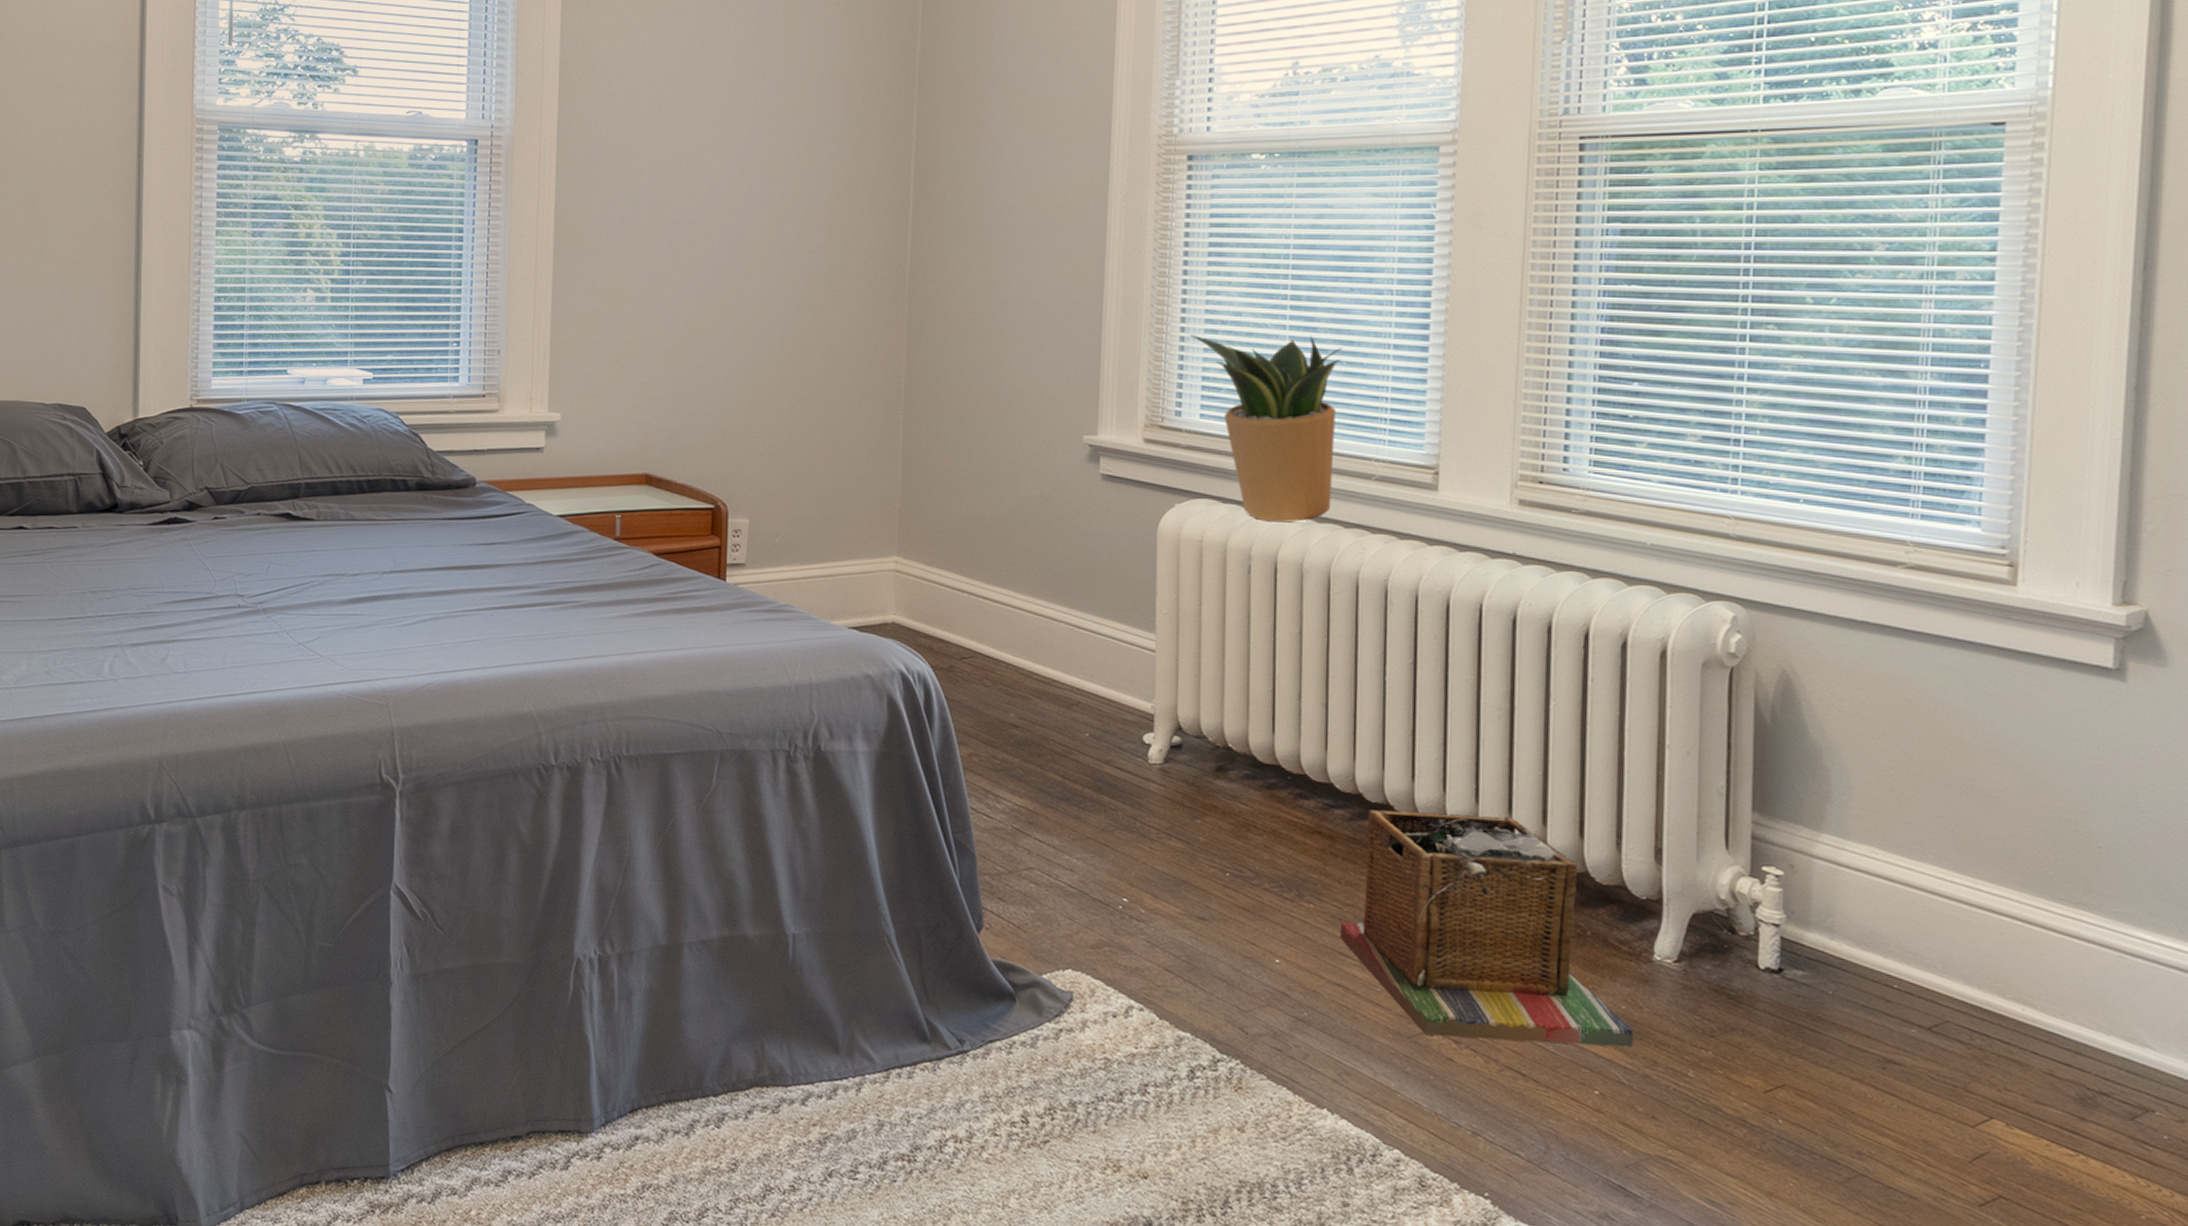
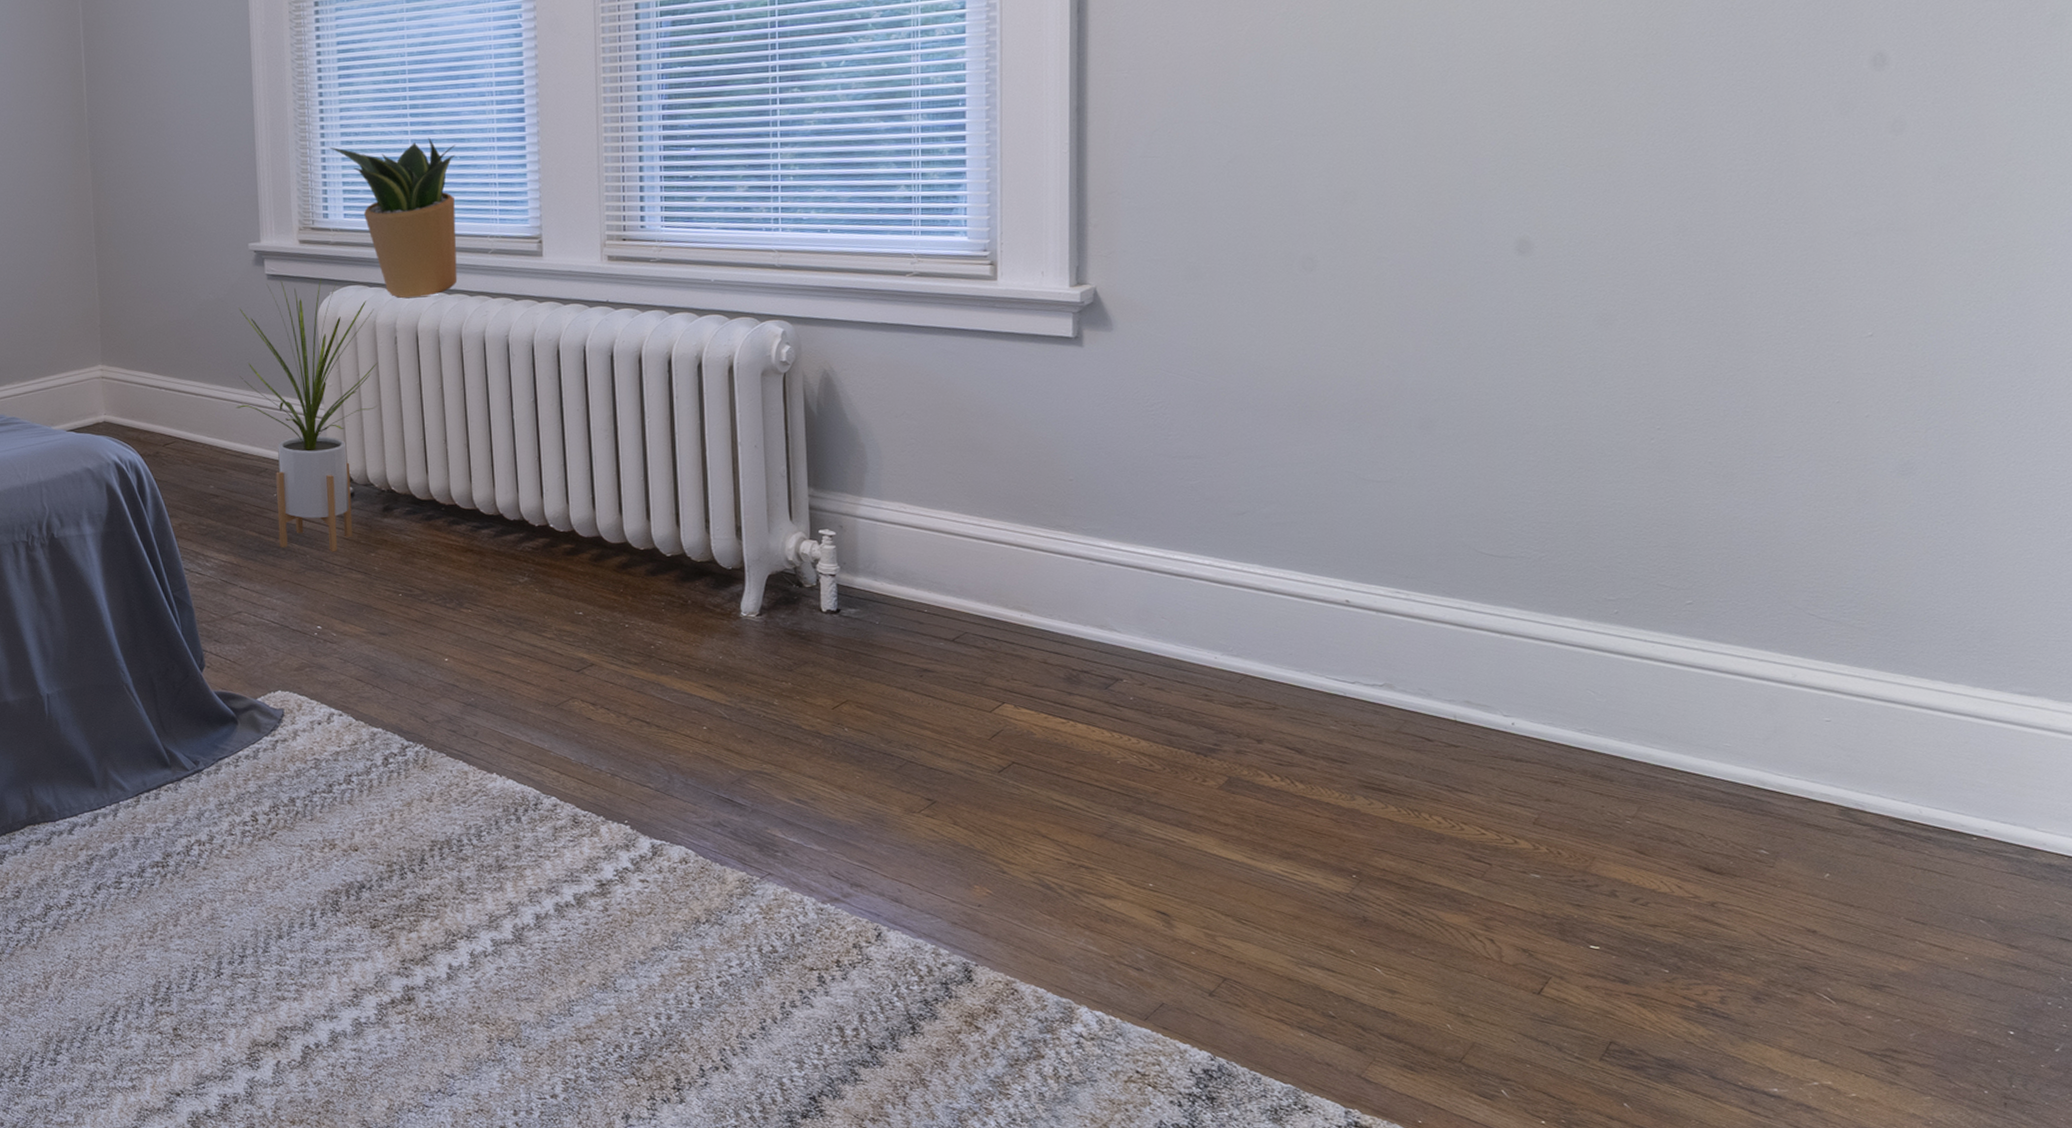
house plant: none [1049,482,1226,812] -> present [236,278,377,552]
laundry basket: present [1339,809,1634,1048] -> none [494,517,730,702]

